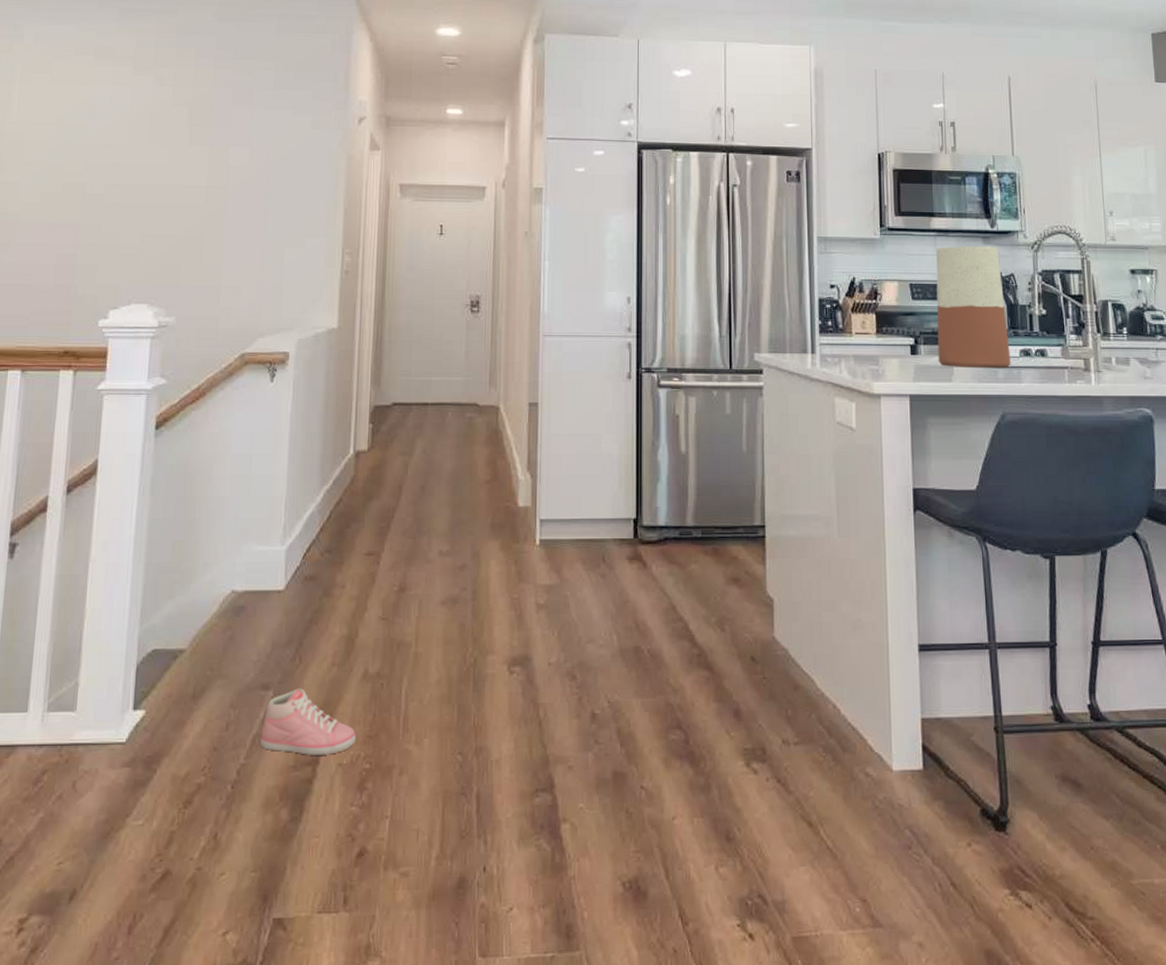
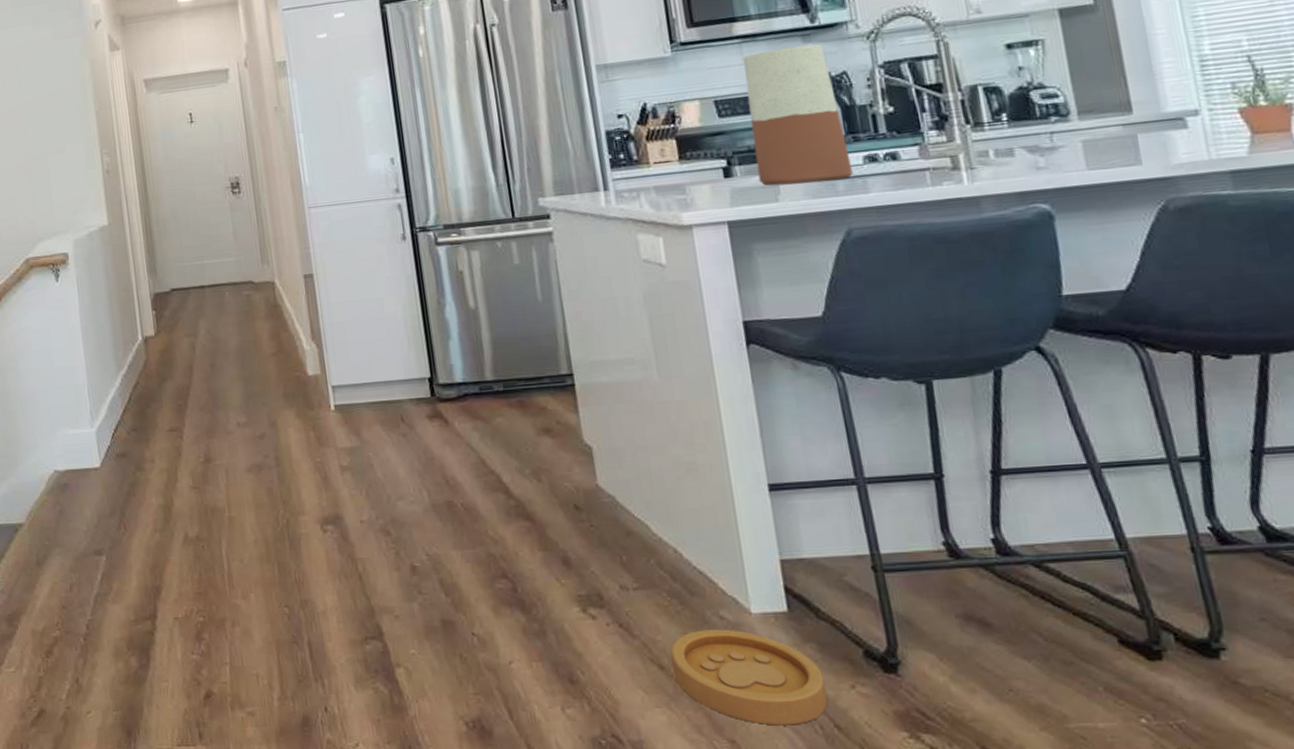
sneaker: present [260,688,356,755] -> none [101,553,187,611]
pet bowl: none [820,786,947,884] -> present [670,629,828,726]

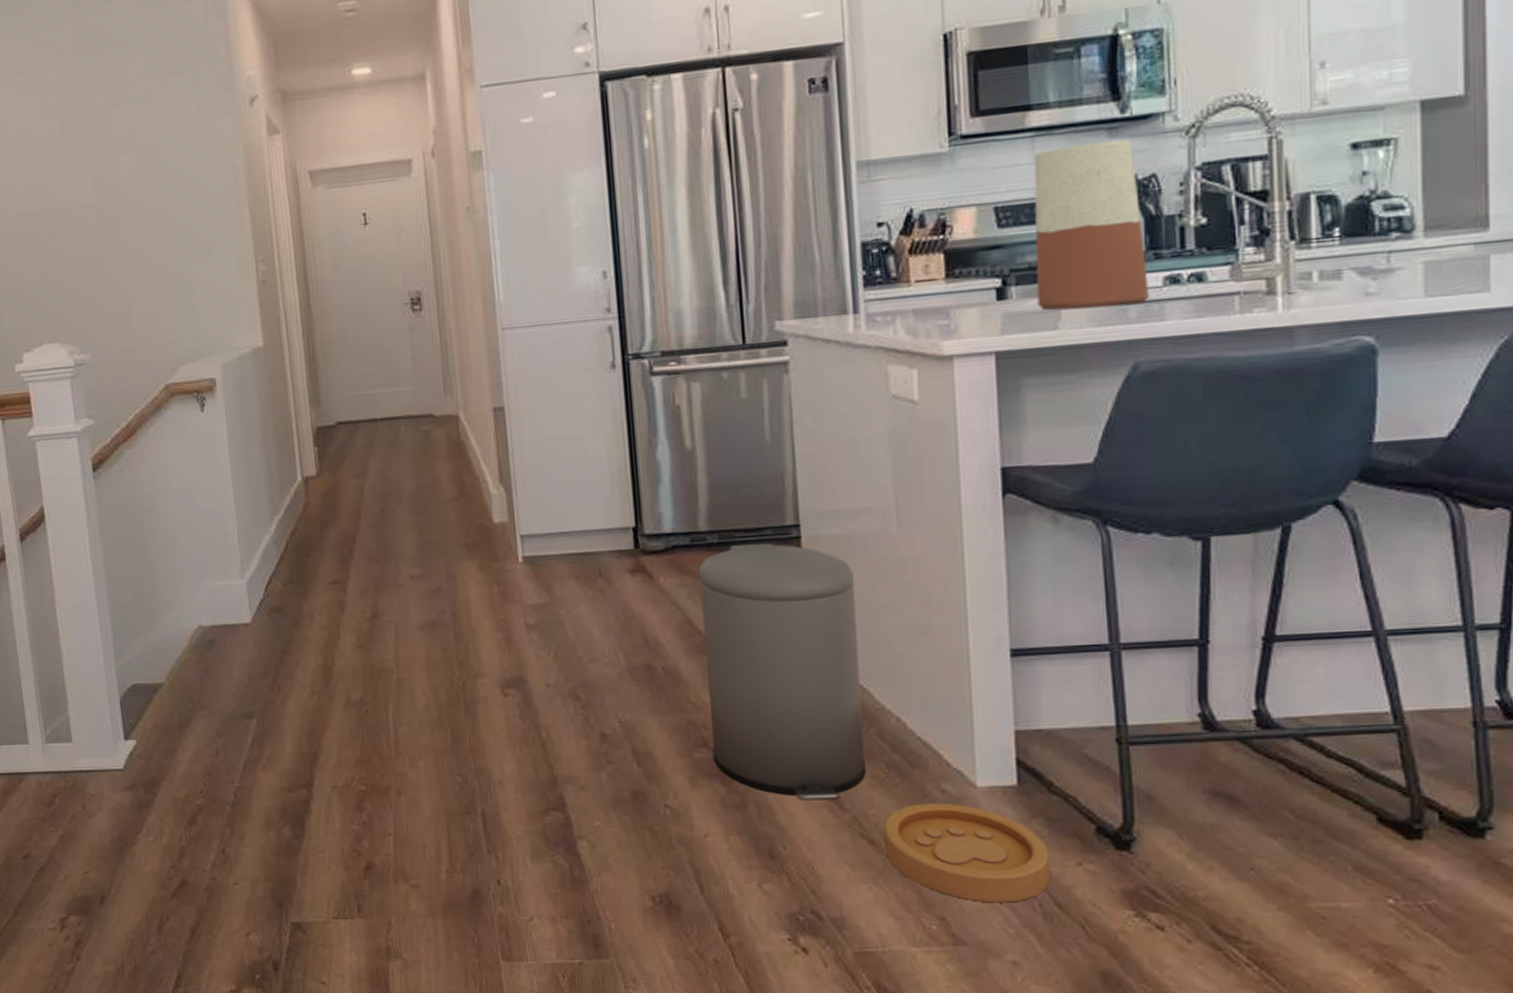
pedal bin: none [488,390,651,629] -> present [698,543,866,802]

